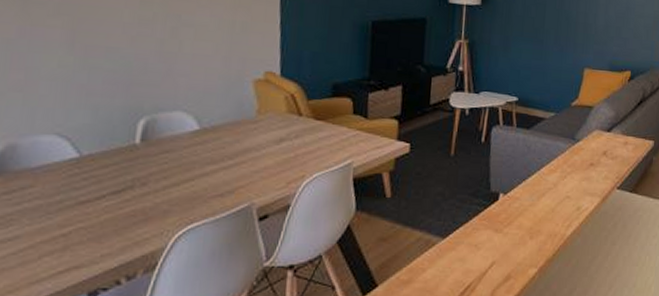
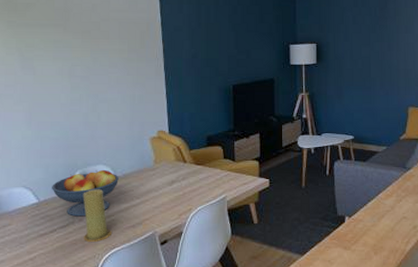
fruit bowl: none [102,117,205,180] -> present [52,169,119,217]
candle: none [145,143,189,214] -> present [83,189,111,242]

